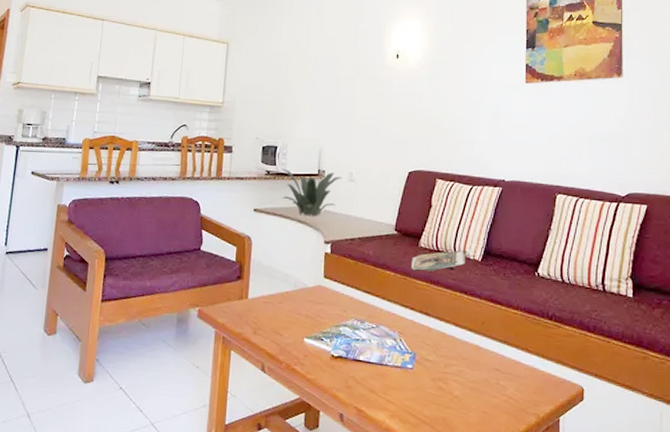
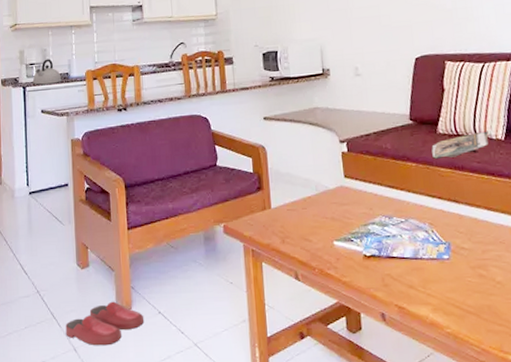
slippers: none [21,371,105,415] -> present [65,301,145,346]
kettle: none [27,121,58,147] -> present [32,59,61,85]
plant: present [282,169,342,217] -> none [285,70,348,118]

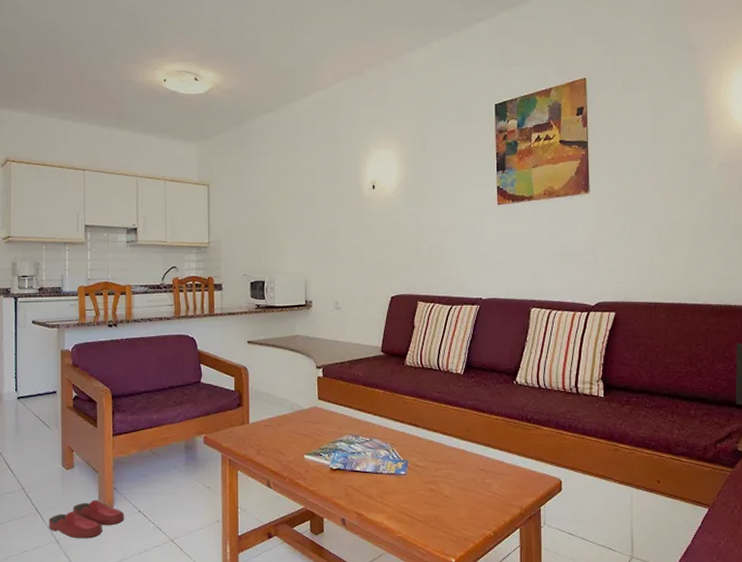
kettle: present [32,59,61,85] -> none [24,272,53,297]
magazine: present [431,131,489,159] -> none [399,366,450,387]

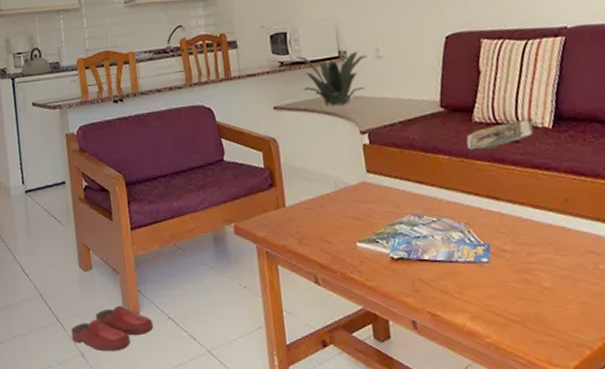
kettle: none [24,272,53,297] -> present [21,47,52,76]
plant: none [271,302,329,344] -> present [296,52,368,107]
magazine: none [399,366,450,387] -> present [466,118,534,150]

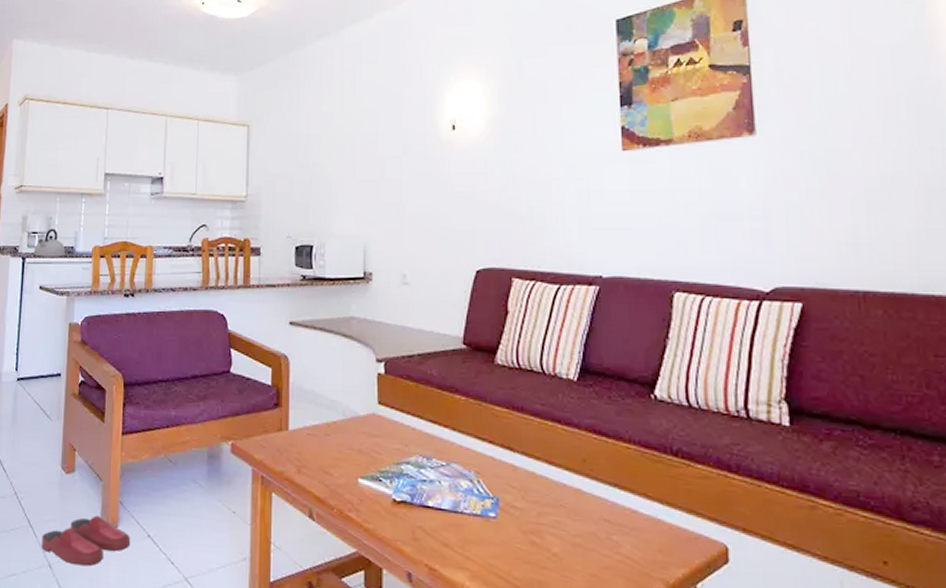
plant: present [296,52,368,107] -> none [320,272,394,329]
magazine: present [466,118,534,150] -> none [486,367,558,395]

